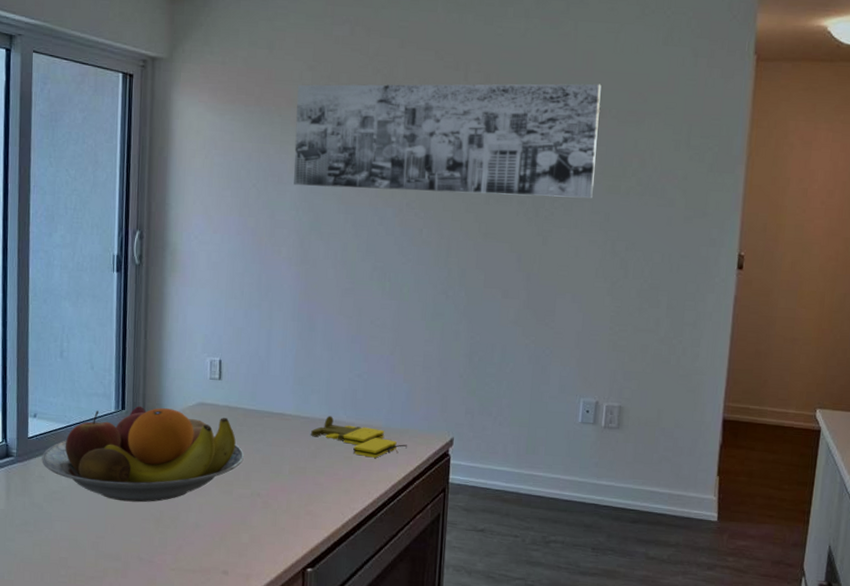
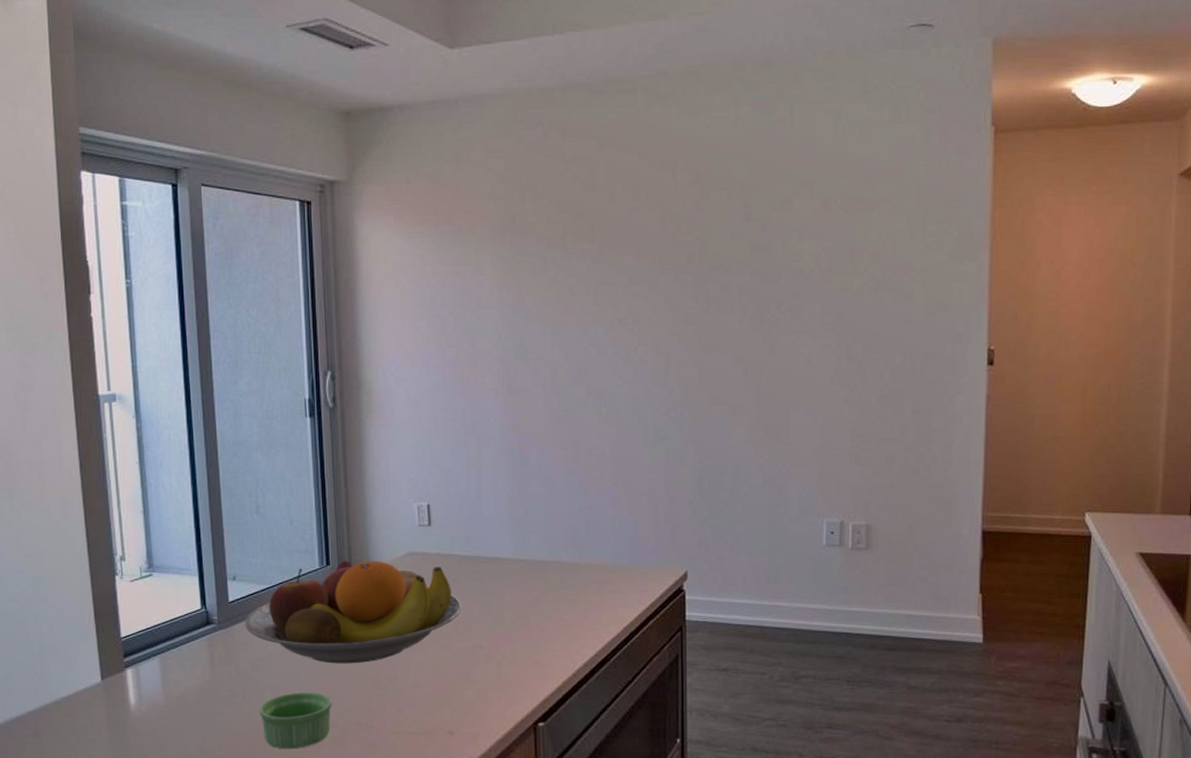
ramekin: none [48,525,117,579] -> present [259,692,332,749]
wall art: present [294,83,601,198] -> none [491,172,824,309]
toy figurine: present [311,416,408,458] -> none [532,557,638,599]

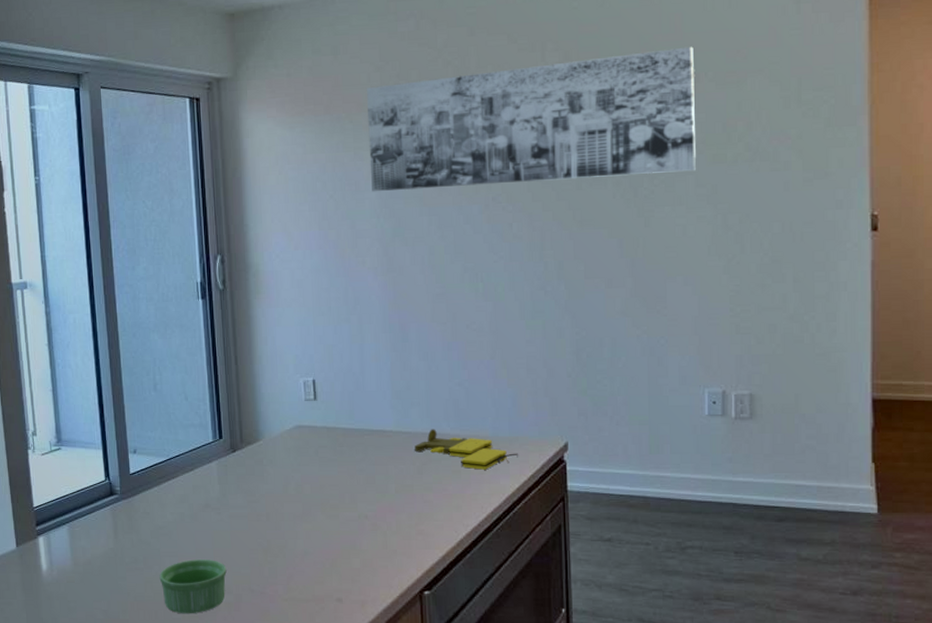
fruit bowl: present [245,560,462,664] -> none [145,433,347,533]
wall art: none [491,172,824,309] -> present [367,46,697,192]
toy figurine: none [532,557,638,599] -> present [415,429,519,470]

